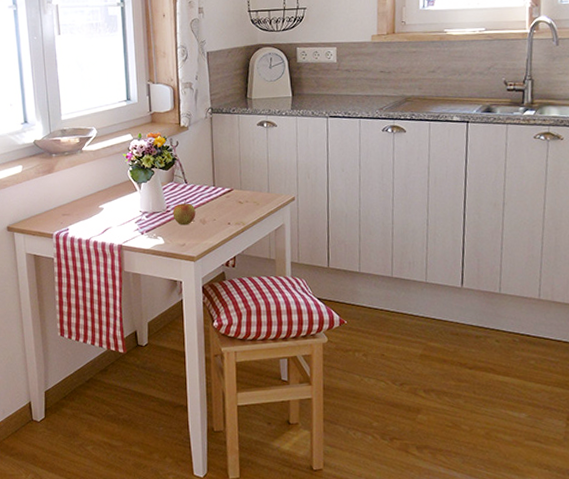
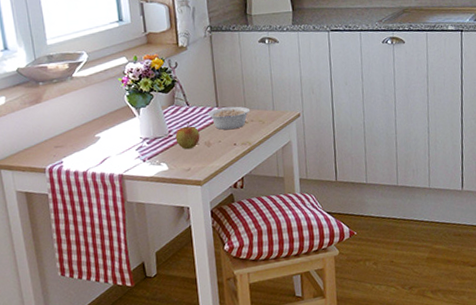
legume: none [205,186,249,209] -> present [208,106,254,130]

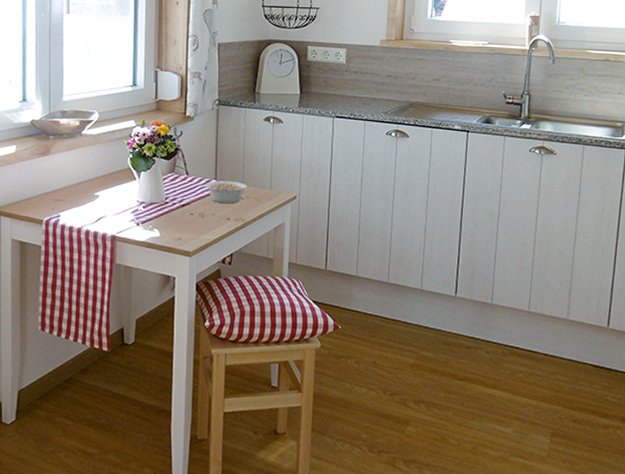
apple: present [175,121,200,150] -> none [171,191,195,219]

